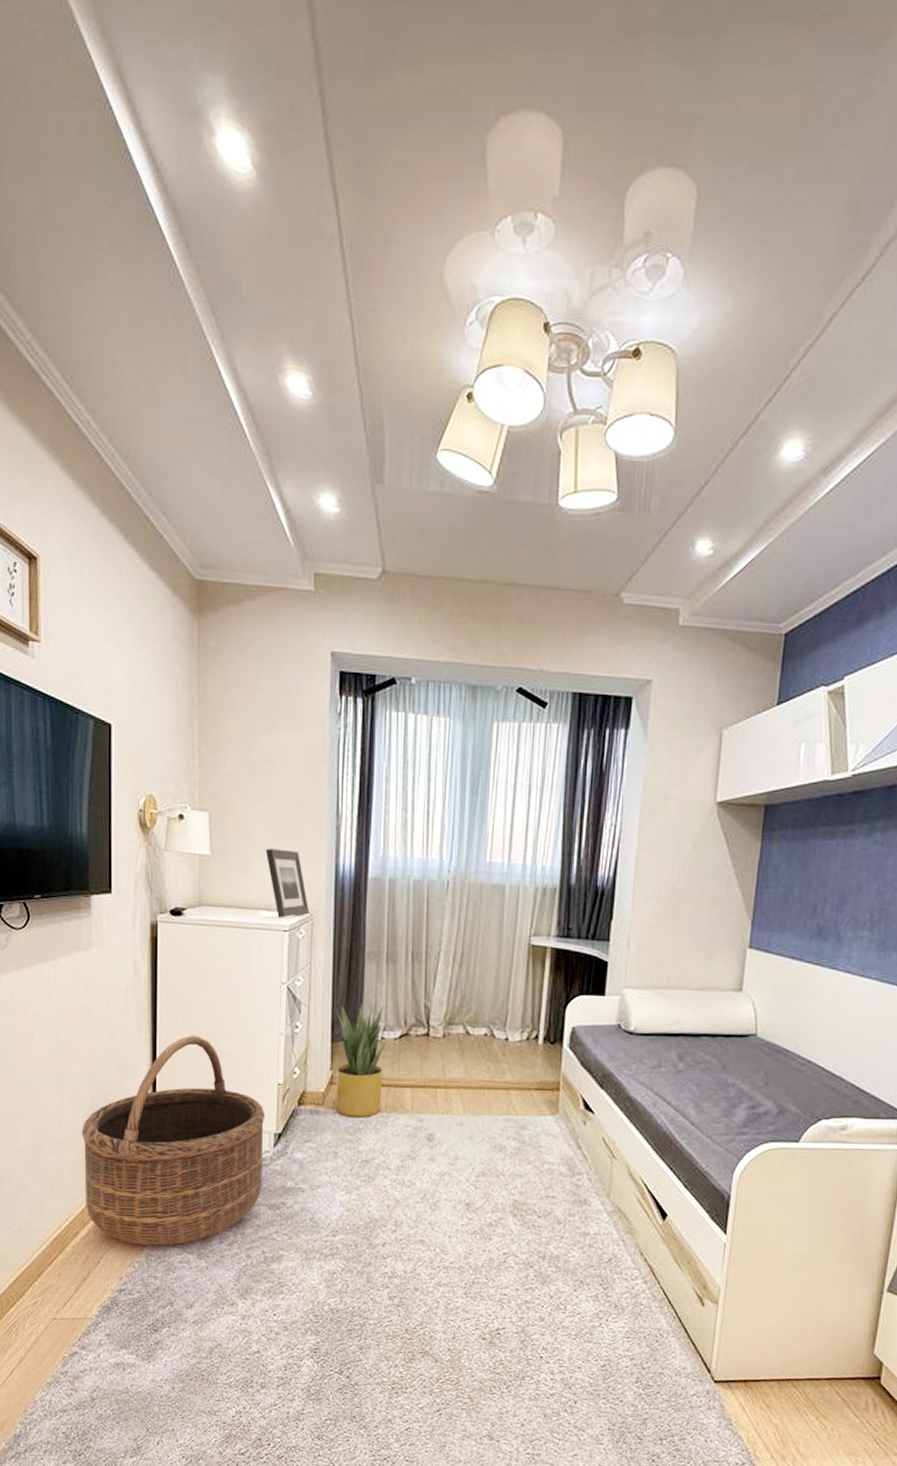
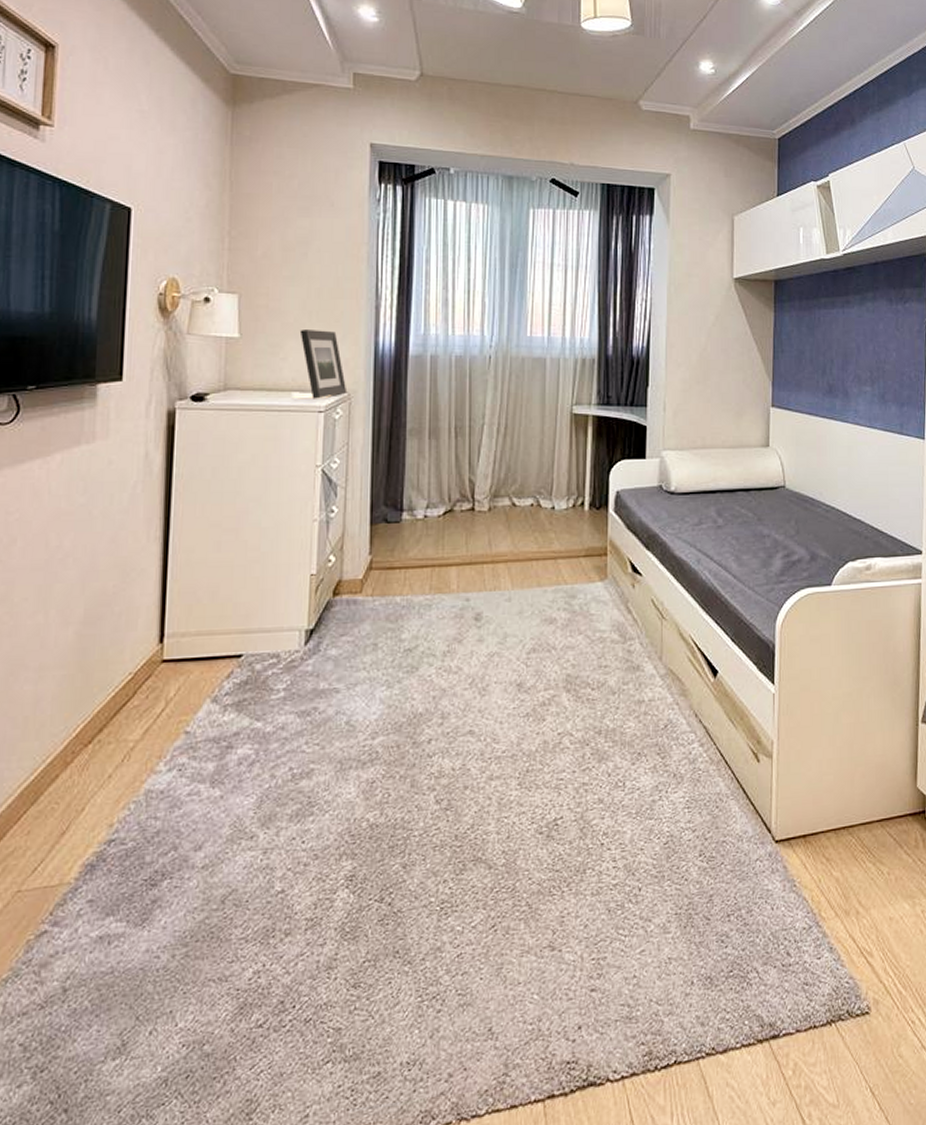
basket: present [81,1035,266,1246] -> none [69,528,296,781]
planter: present [336,1003,387,1118] -> none [375,481,430,603]

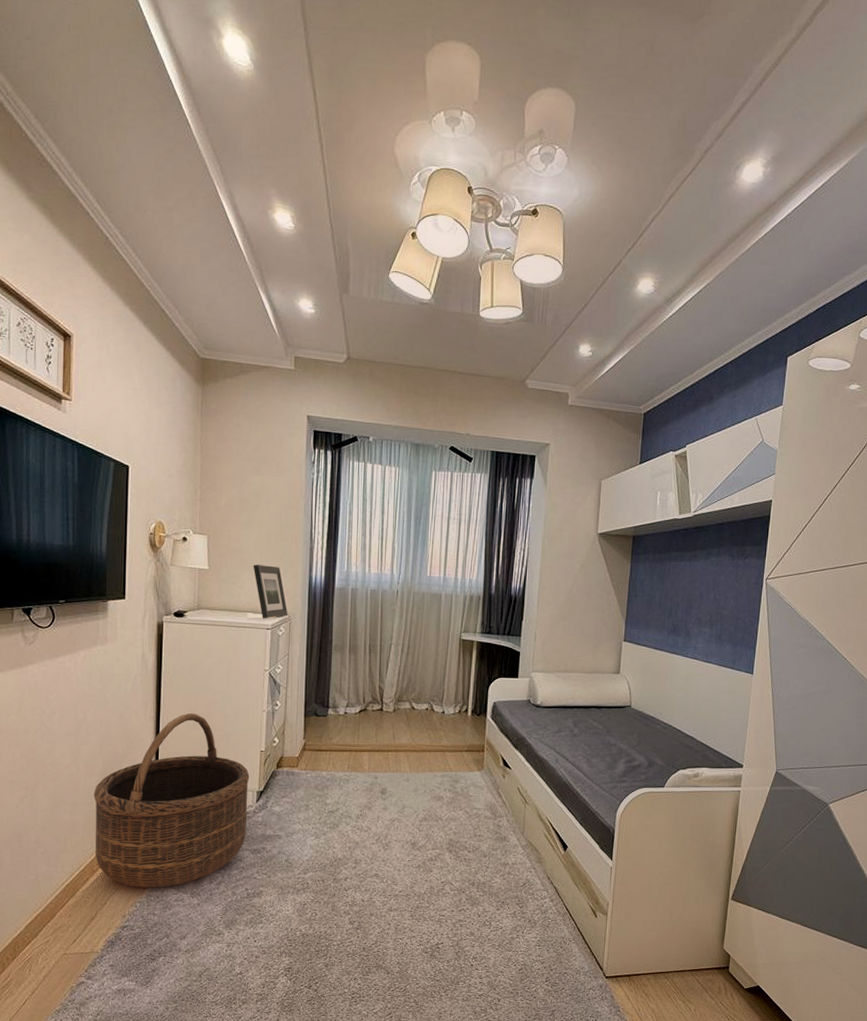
basket: none [69,528,296,781] -> present [93,712,250,888]

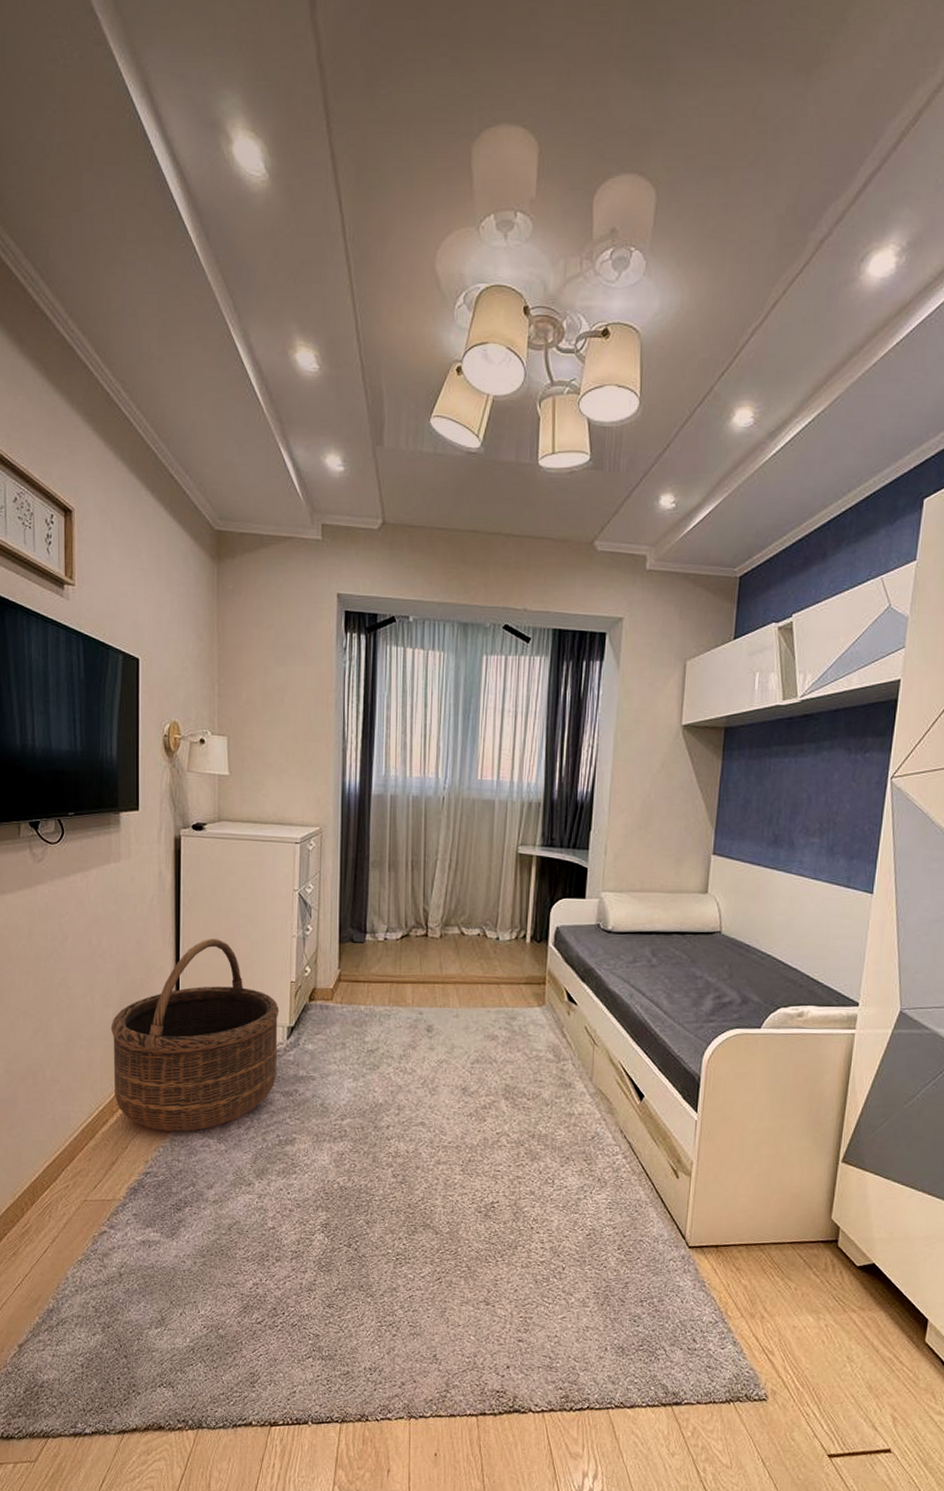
picture frame: present [253,565,288,619] -> none [278,769,319,832]

